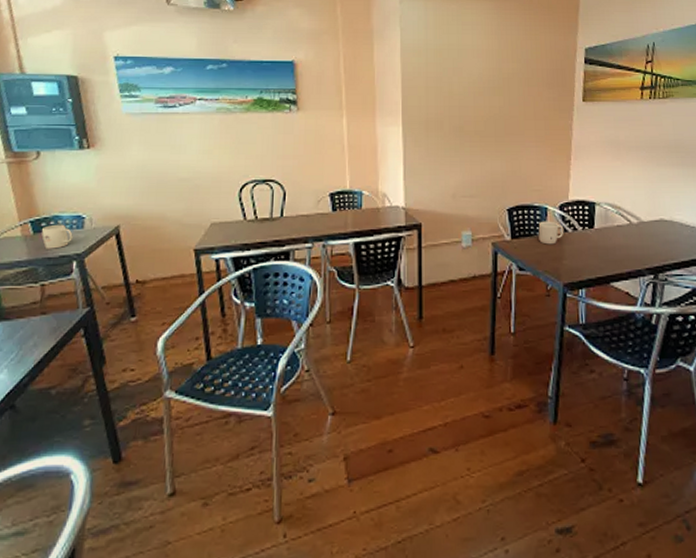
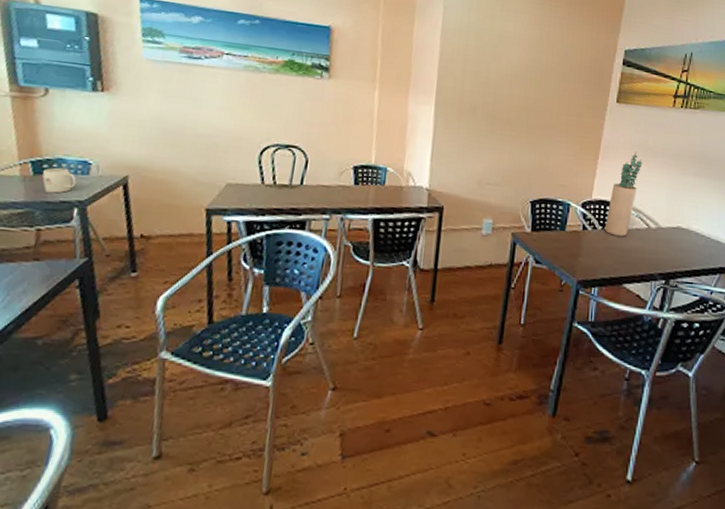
mug: present [538,221,564,245] -> none [558,216,584,241]
vase: none [585,148,617,235] -> present [604,151,643,237]

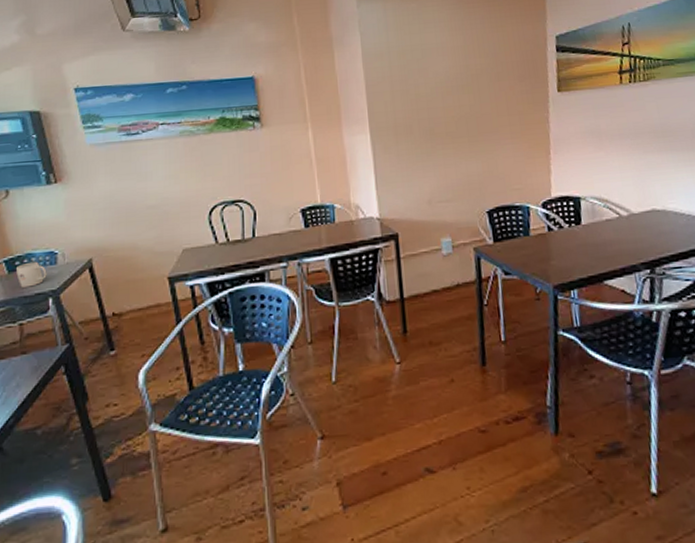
vase: present [604,151,643,237] -> none [571,138,599,232]

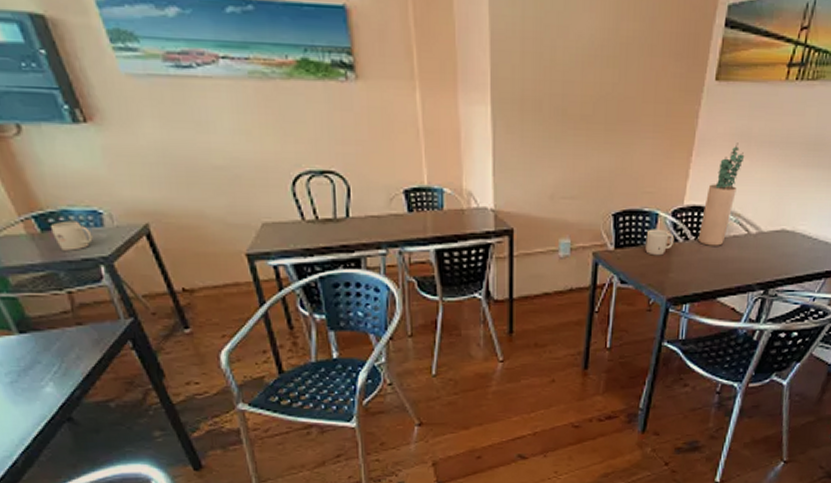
mug: none [521,220,550,246] -> present [645,229,675,256]
vase: none [571,138,599,232] -> present [697,143,745,246]

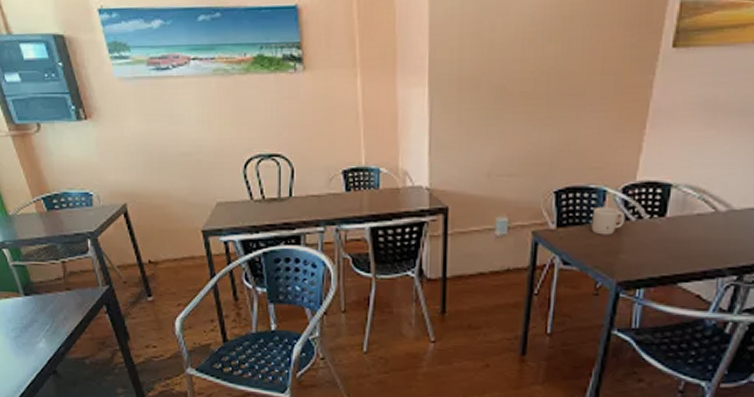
mug: present [49,220,93,251] -> none [53,201,84,227]
vase: present [697,143,745,246] -> none [653,112,710,225]

